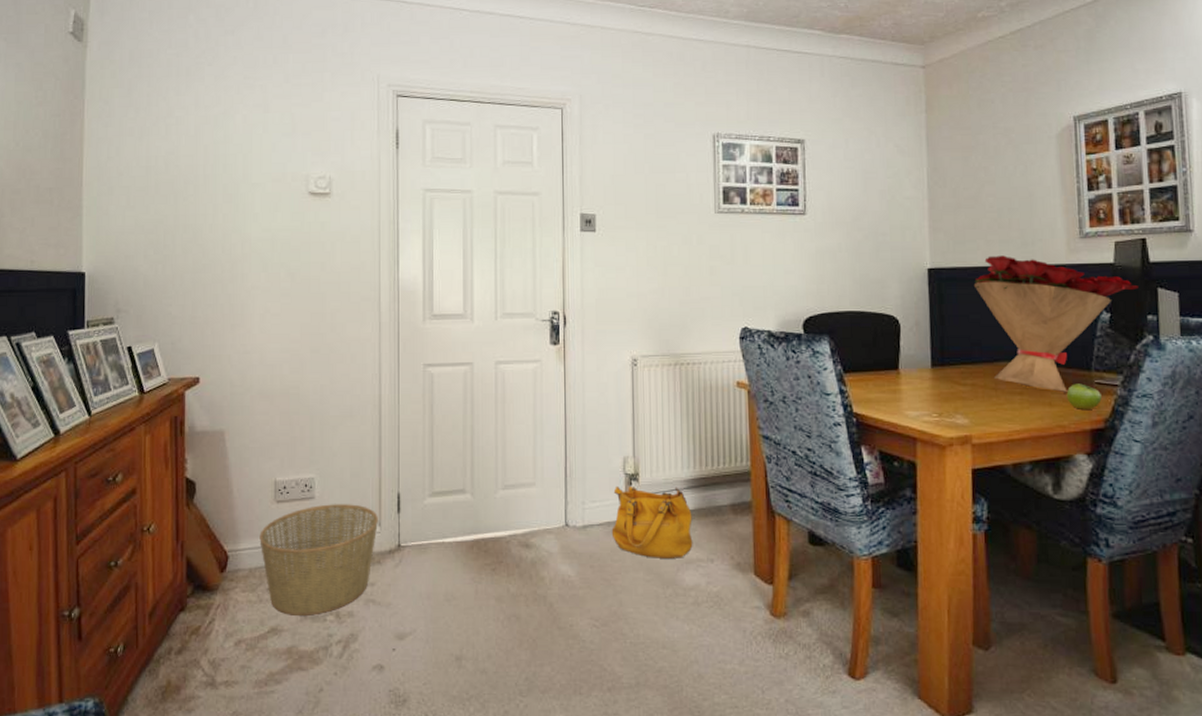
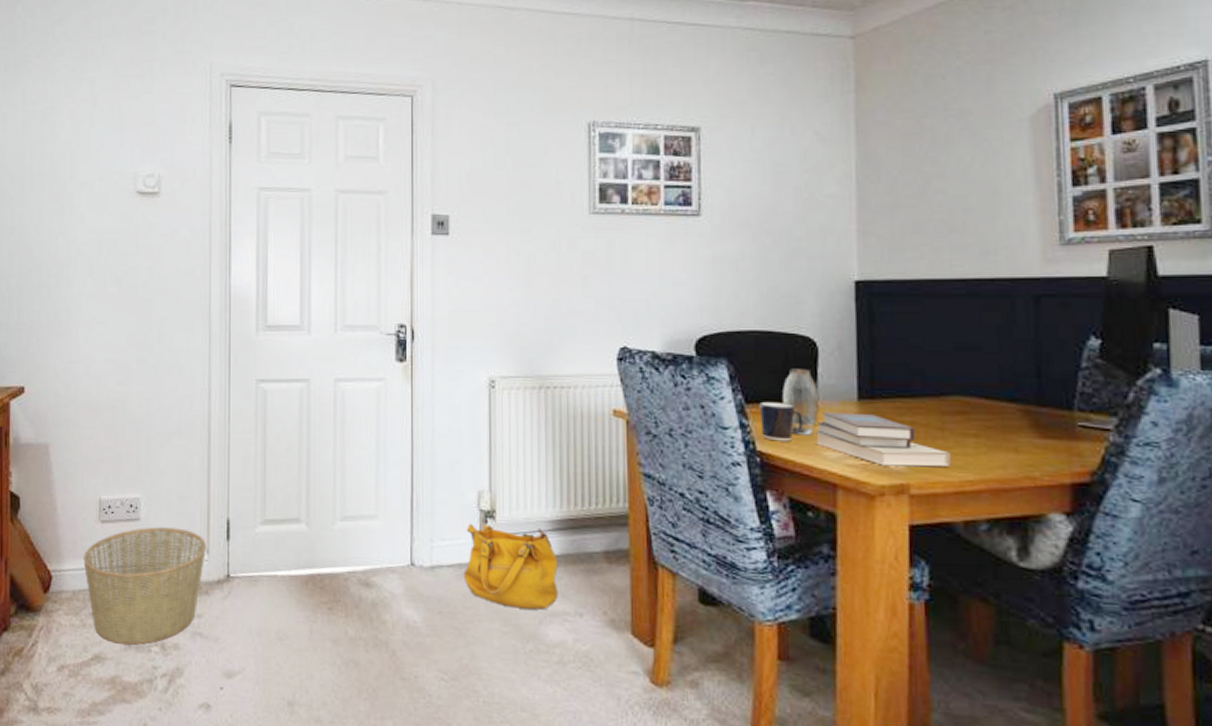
mug: none [855,370,890,404] -> present [759,401,803,442]
vase: none [873,342,901,398] -> present [783,368,818,436]
books: none [899,378,1003,421] -> present [815,412,952,467]
flower bouquet: present [973,255,1138,394] -> none [915,266,1141,439]
fruit: present [1066,383,1102,409] -> none [1038,426,1087,459]

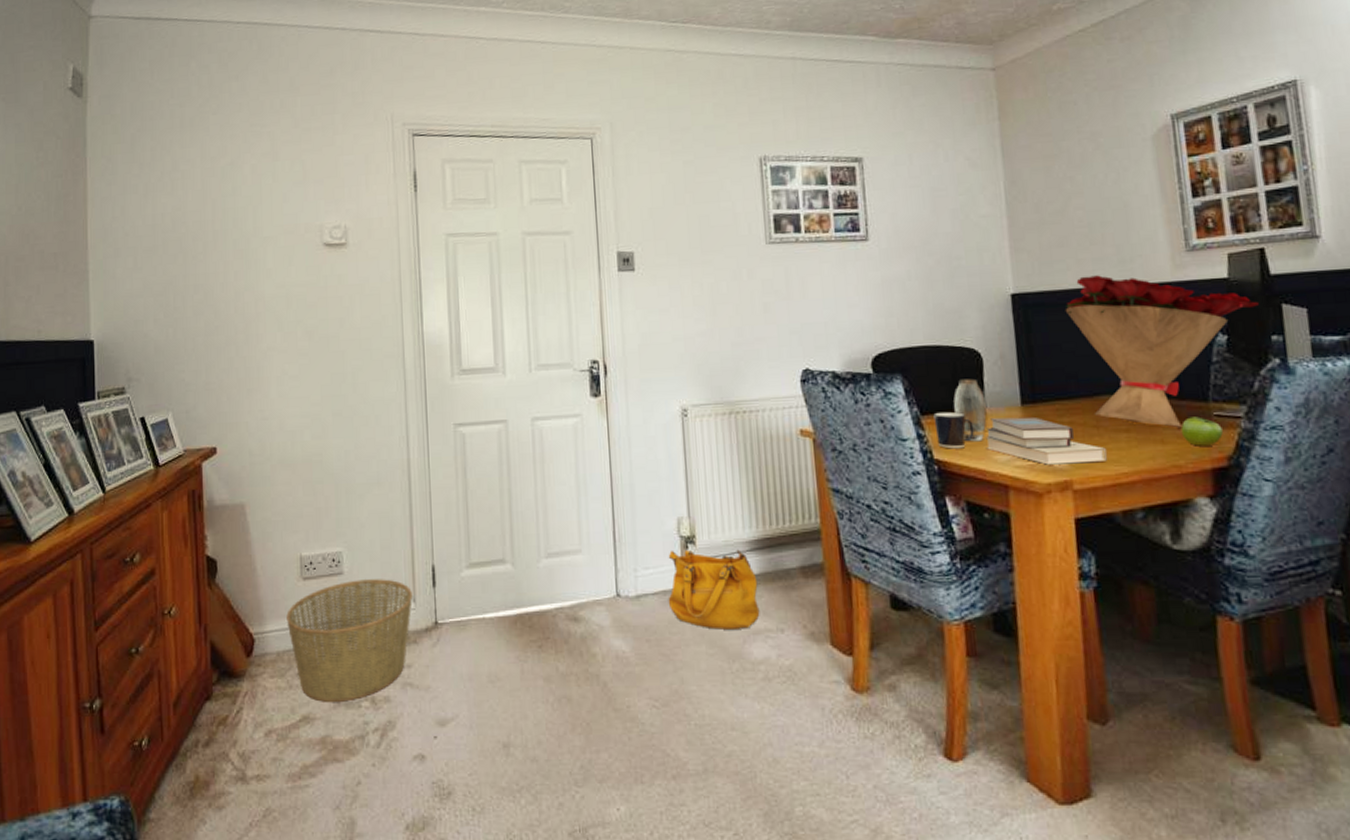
flower bouquet: none [915,266,1141,439] -> present [1065,275,1259,430]
fruit: none [1038,426,1087,459] -> present [1180,417,1223,446]

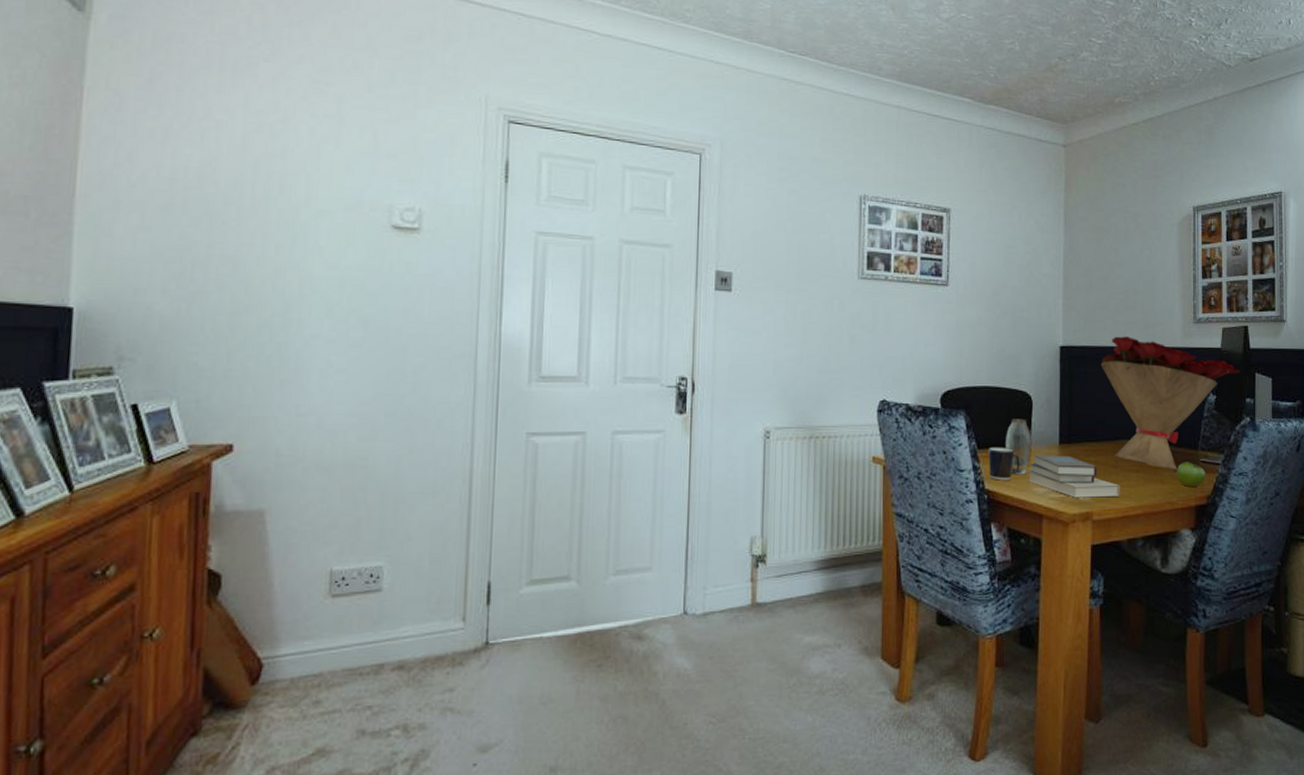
basket: present [286,579,414,702] -> none [306,596,463,733]
handbag: present [668,549,760,630] -> none [734,568,821,646]

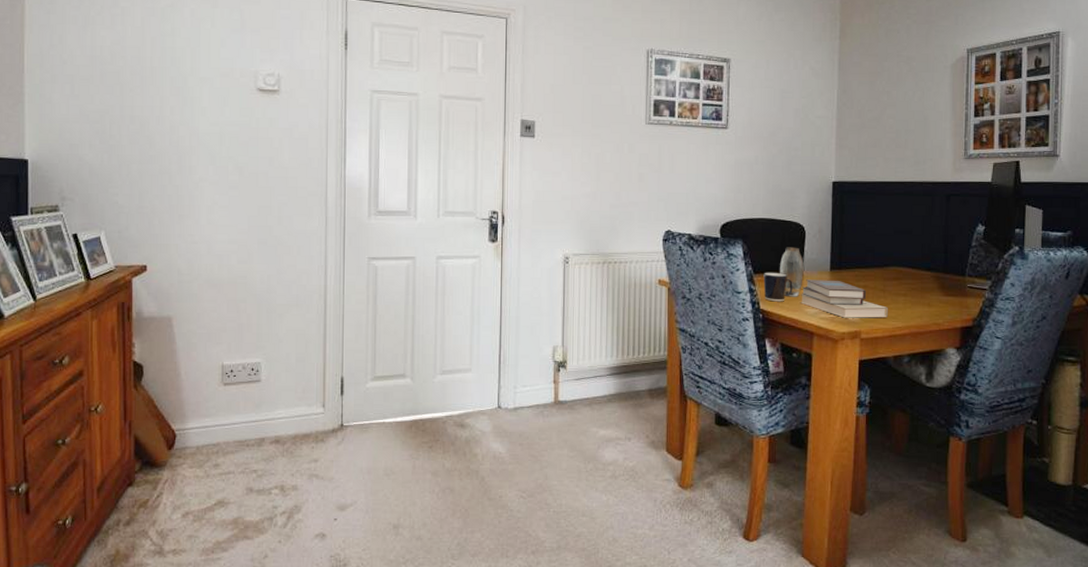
flower bouquet: present [1100,336,1240,472] -> none [871,172,1010,296]
fruit: present [1176,462,1205,487] -> none [943,287,972,310]

